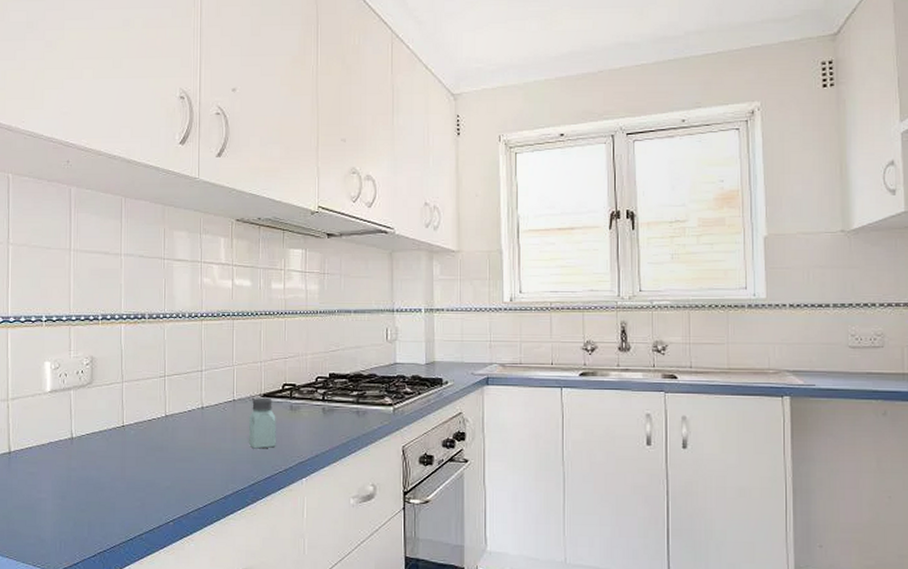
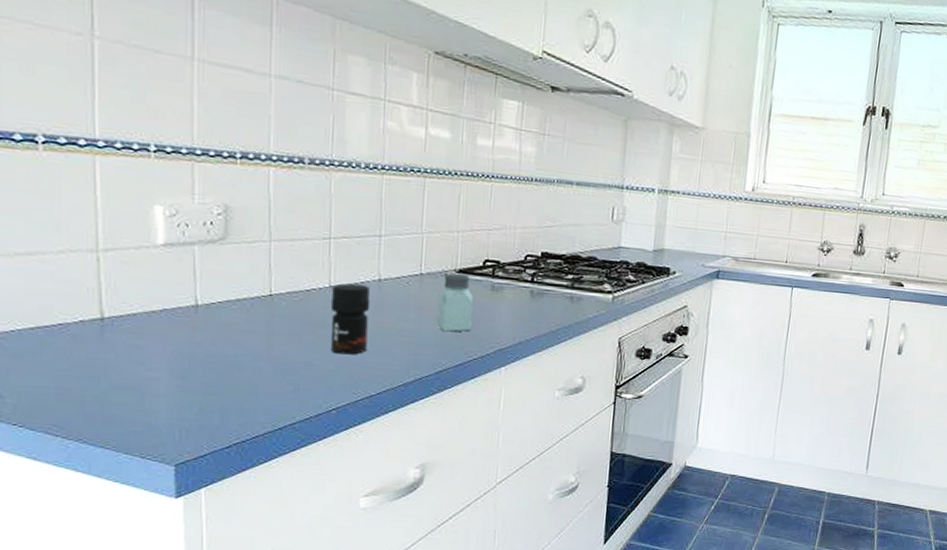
jar: none [167,412,196,473] -> present [330,283,371,355]

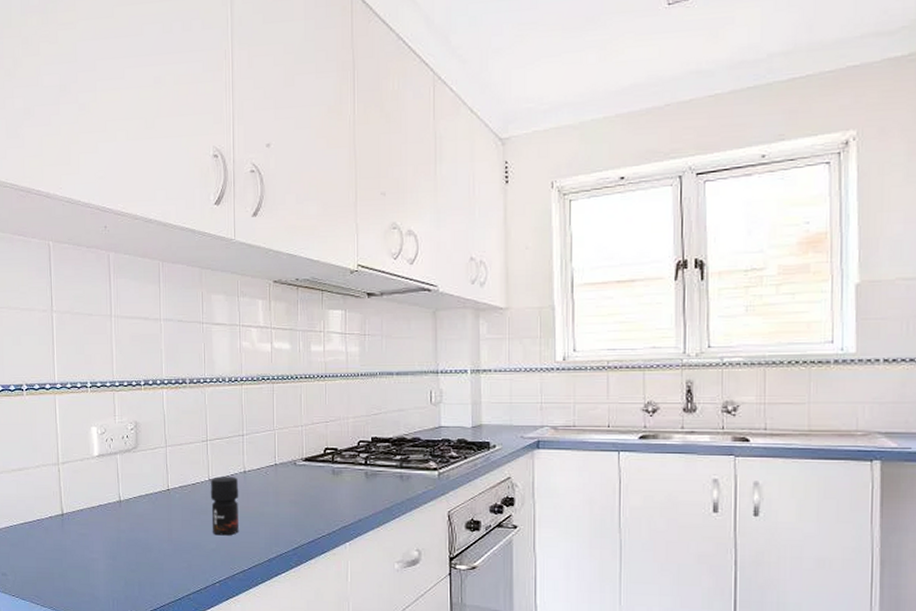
saltshaker: present [438,273,474,332] -> none [291,461,319,513]

